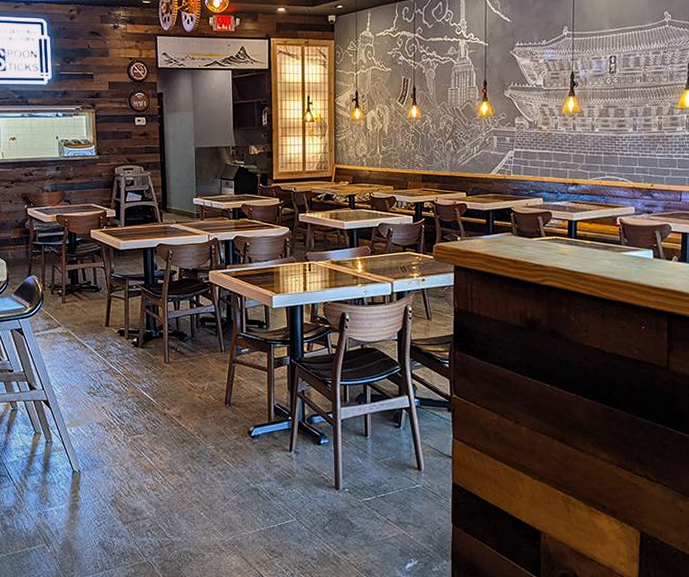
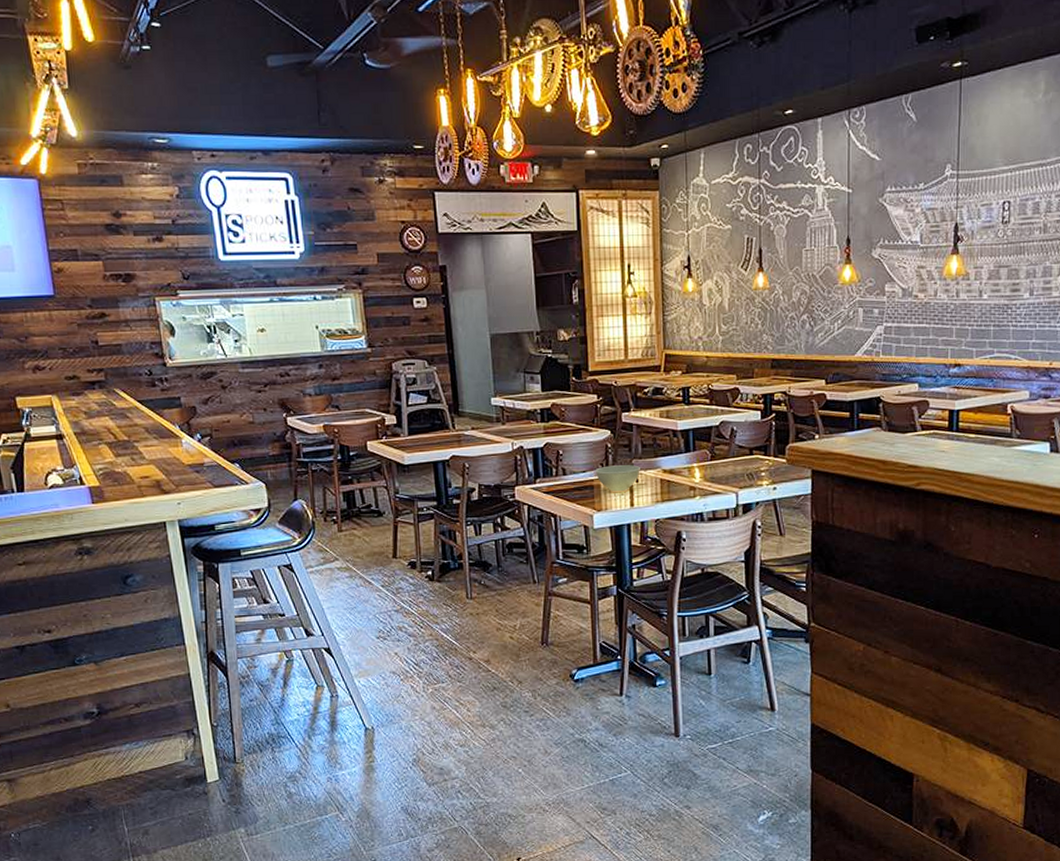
bowl: none [275,256,314,279] -> present [595,465,641,493]

